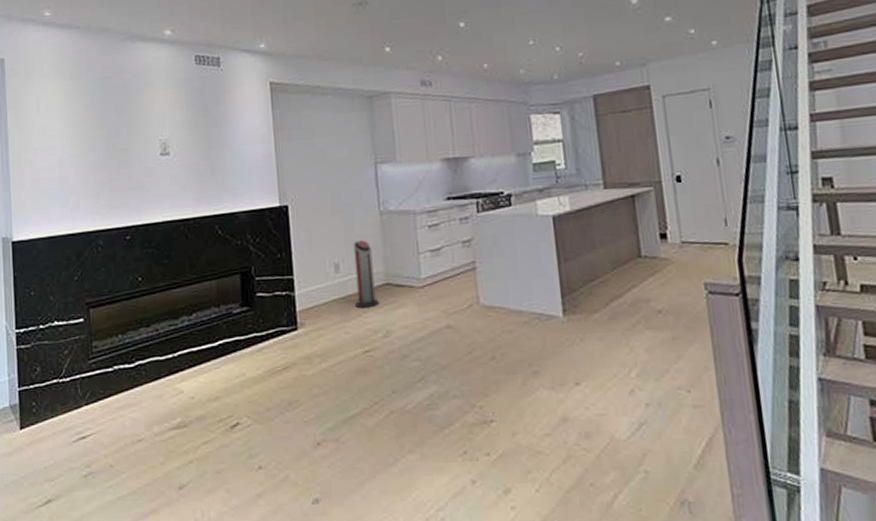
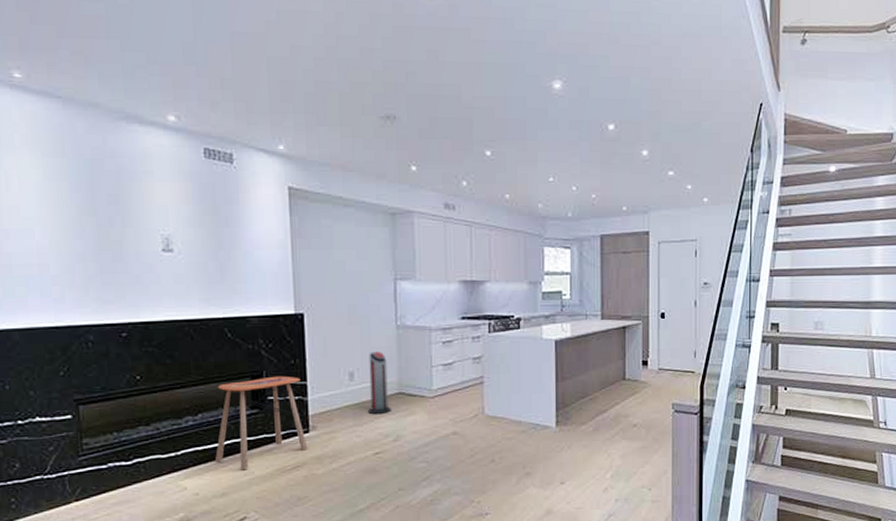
side table: none [209,270,297,371] -> present [215,376,308,469]

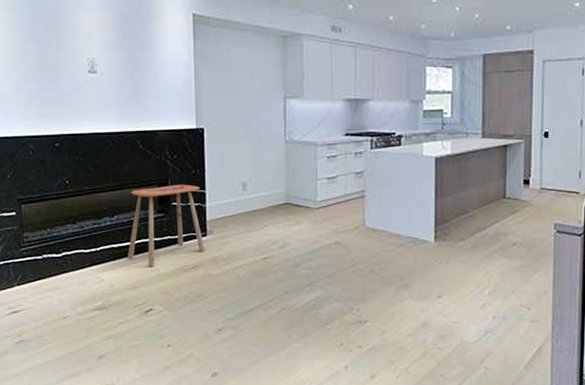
air purifier: present [368,351,391,415] -> none [258,164,279,223]

